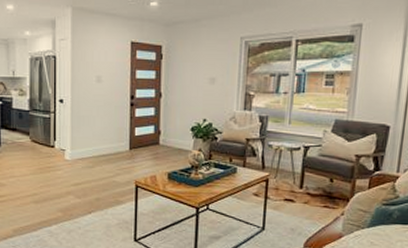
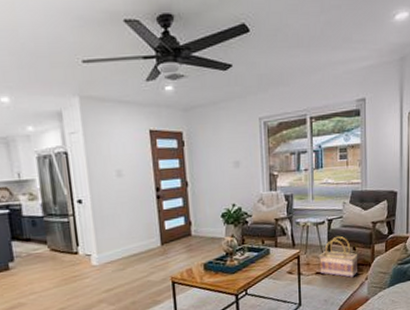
basket: none [289,164,336,210] -> present [320,235,358,278]

